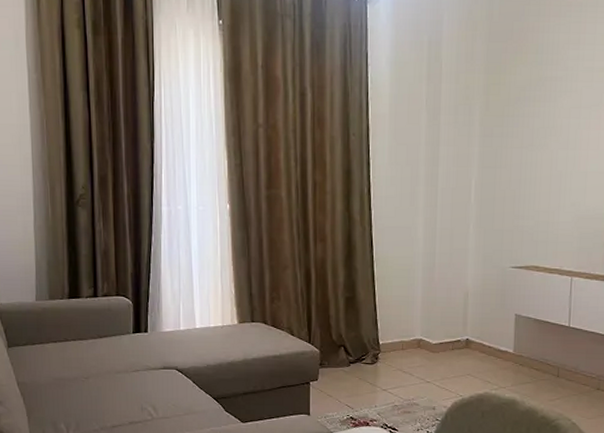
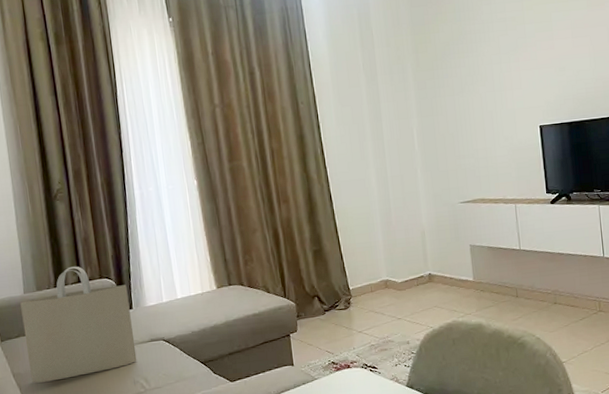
tote bag: none [31,279,147,396] -> present [20,266,137,383]

